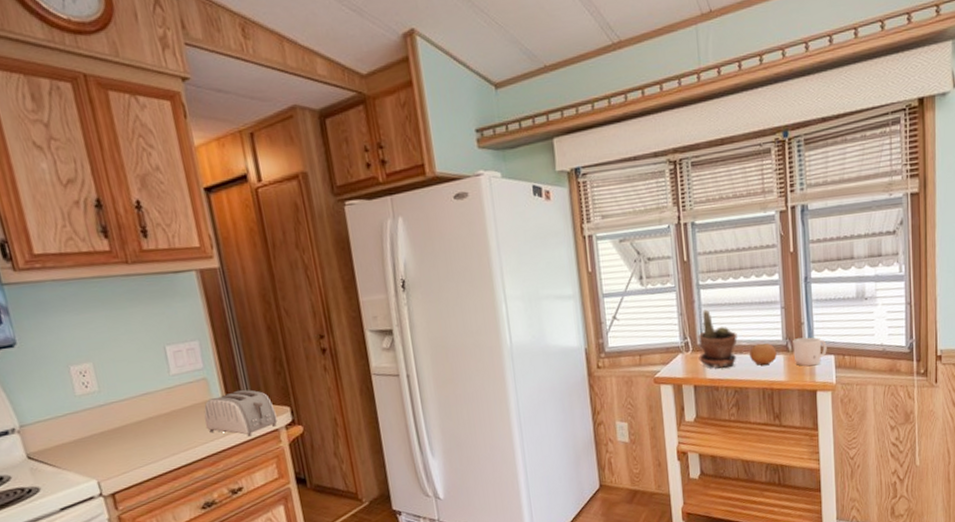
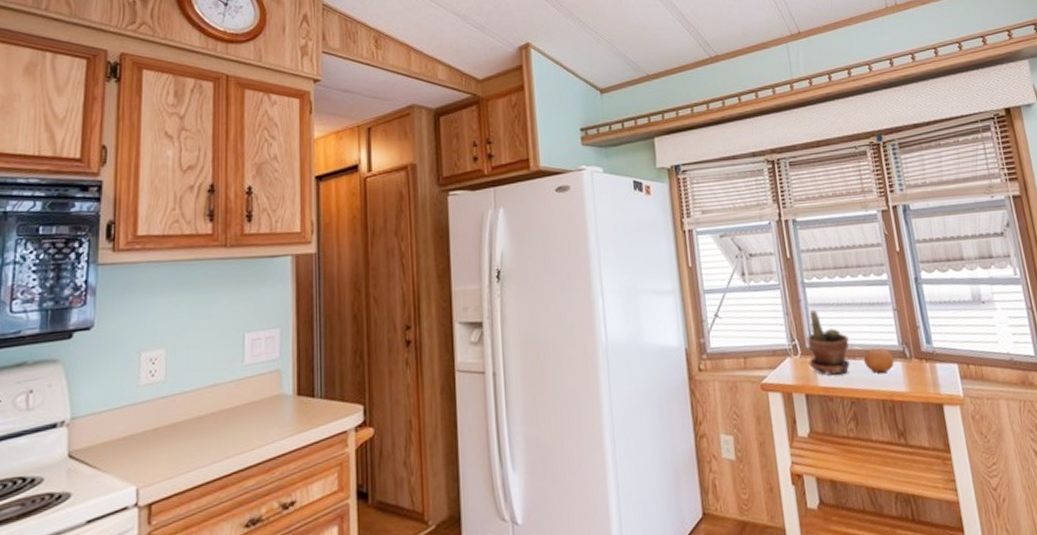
toaster: present [203,390,278,437] -> none [269,384,347,439]
mug: present [792,337,827,367] -> none [909,342,949,376]

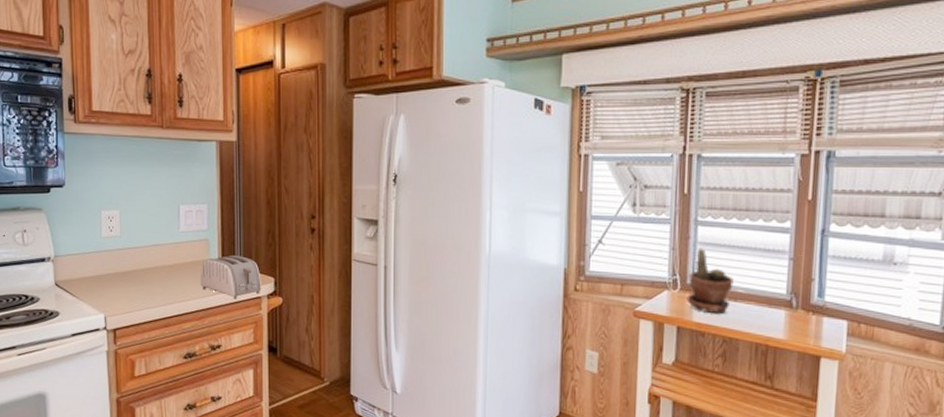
toaster: none [269,384,347,439] -> present [200,256,261,299]
fruit: present [864,348,894,373] -> none [746,293,778,318]

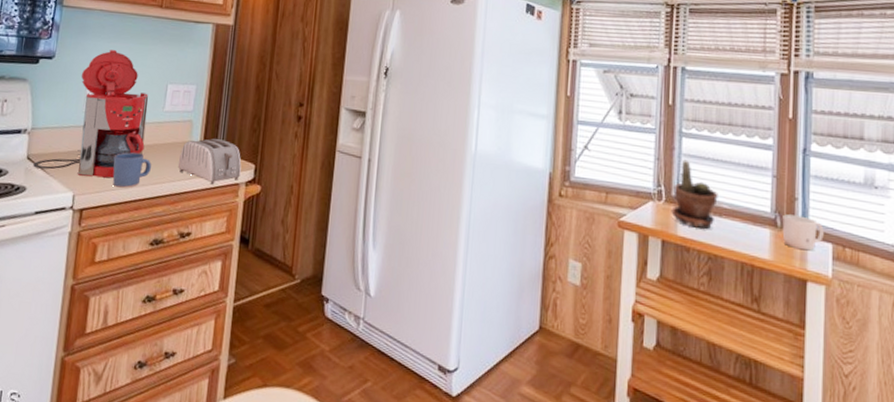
coffee maker: none [62,174,166,299] -> present [33,50,149,179]
mug: none [137,273,175,308] -> present [112,152,151,189]
mug: none [797,295,840,329] -> present [782,214,824,251]

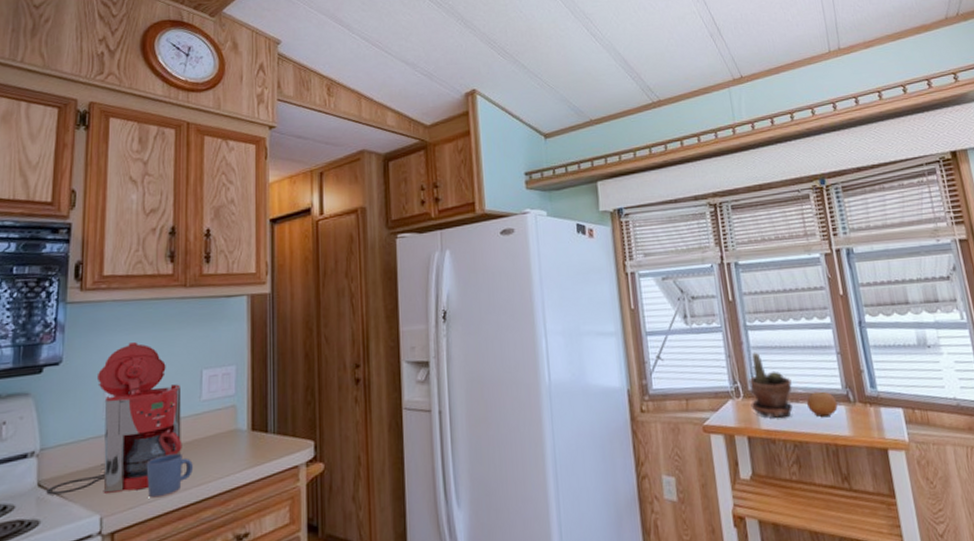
toaster: present [177,139,242,185] -> none [224,420,299,473]
fruit: none [730,210,762,236] -> present [807,391,838,417]
mug: present [782,214,824,251] -> none [853,386,894,420]

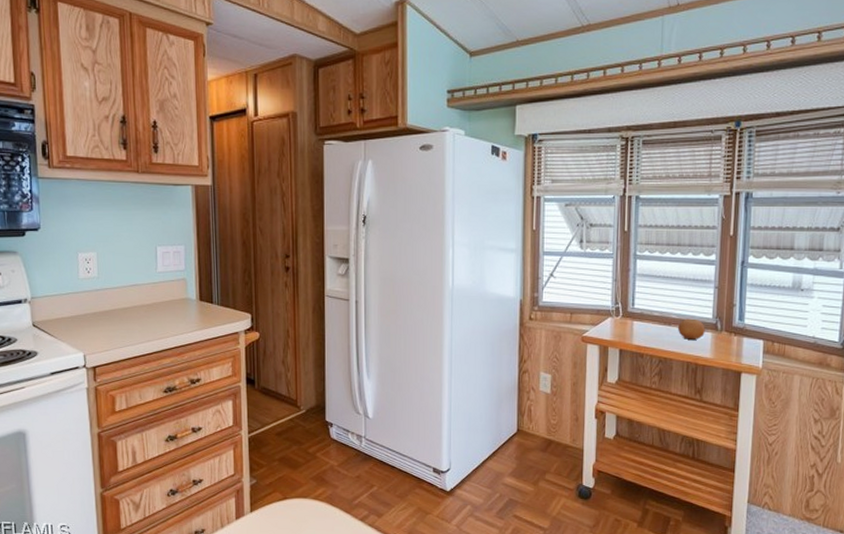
coffee maker: present [46,342,182,496] -> none [40,218,144,338]
mug: present [146,453,193,499] -> none [116,312,154,346]
potted plant: present [749,352,793,419] -> none [627,279,668,338]

